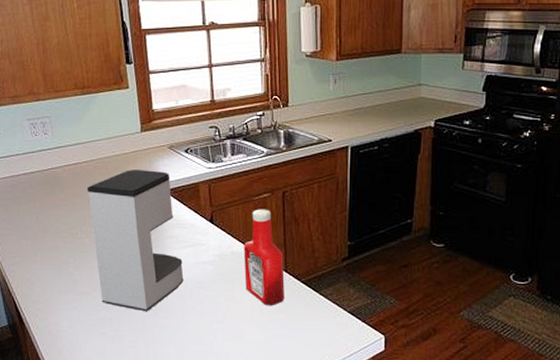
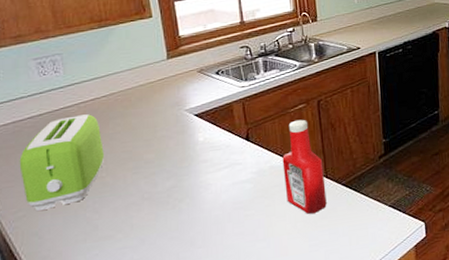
toaster: none [16,177,84,259] -> present [19,114,104,211]
coffee maker: present [86,170,184,311] -> none [106,96,221,245]

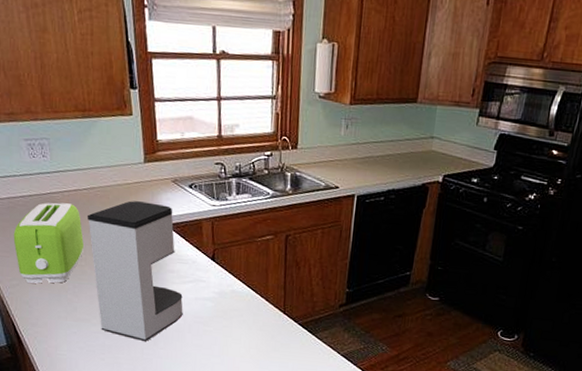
coffee maker: none [106,96,221,245] -> present [87,200,183,341]
ketchup bottle: present [282,119,327,214] -> none [243,250,283,344]

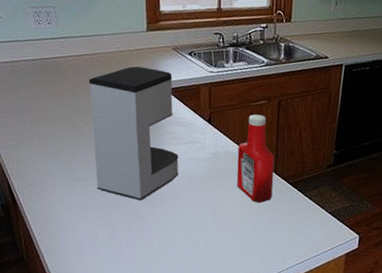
toaster: present [13,202,84,284] -> none [14,66,84,144]
ketchup bottle: none [243,250,283,344] -> present [236,114,275,203]

